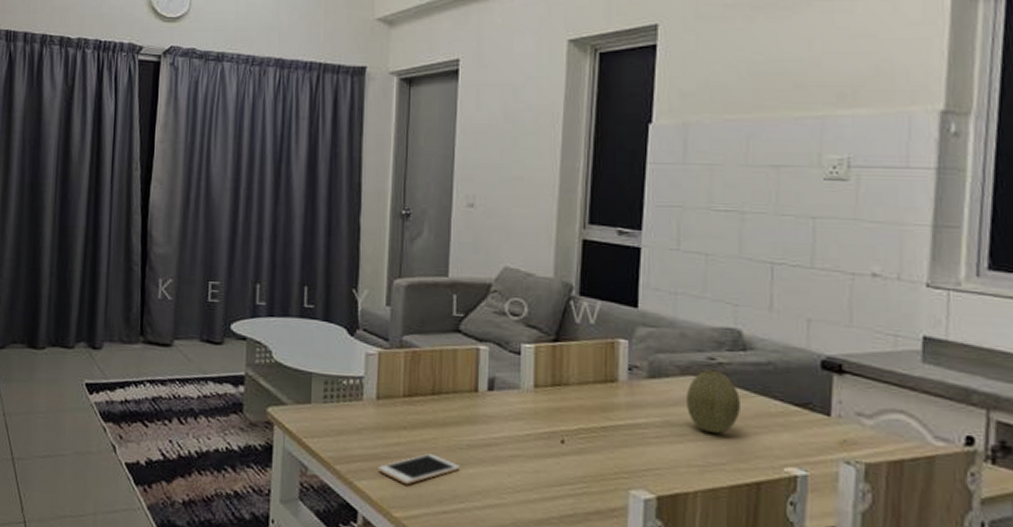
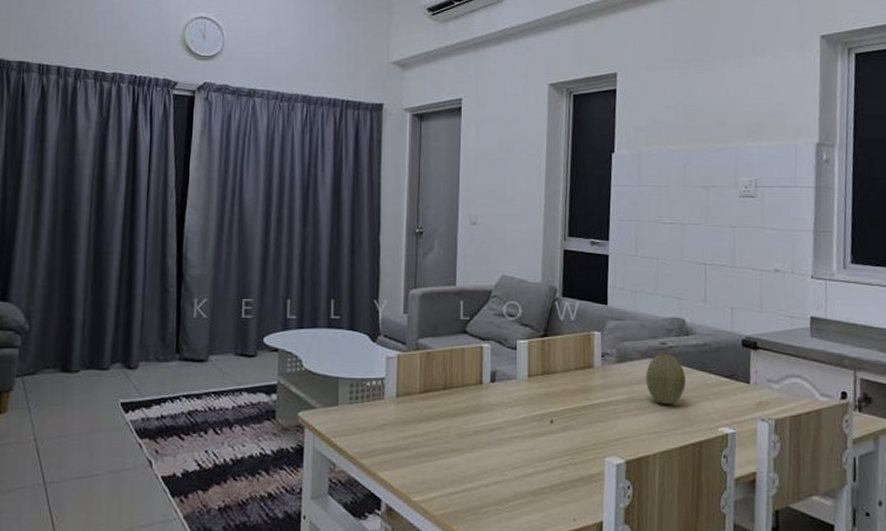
cell phone: present [378,453,461,485] -> none [399,441,470,471]

